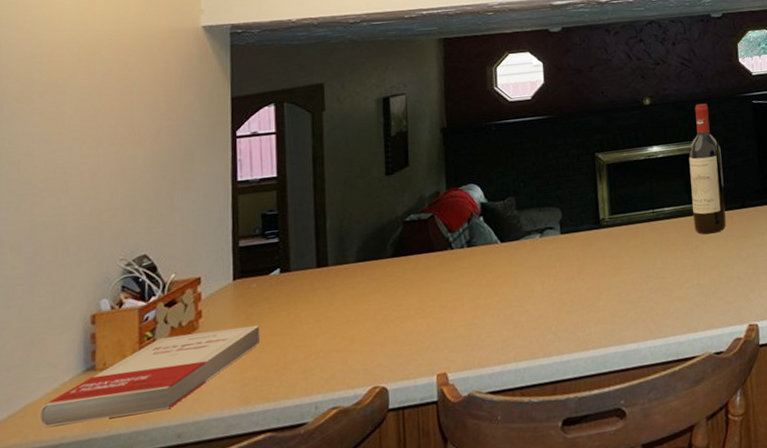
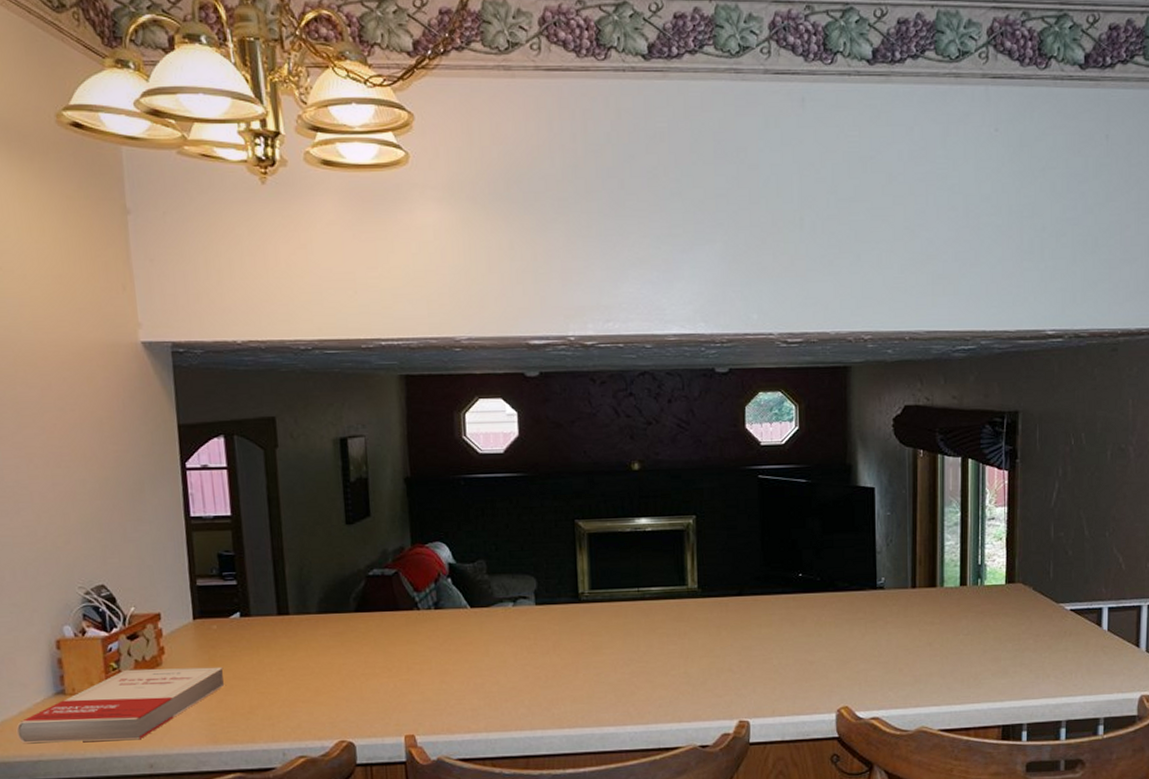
wine bottle: present [688,103,726,235] -> none [681,473,721,621]

